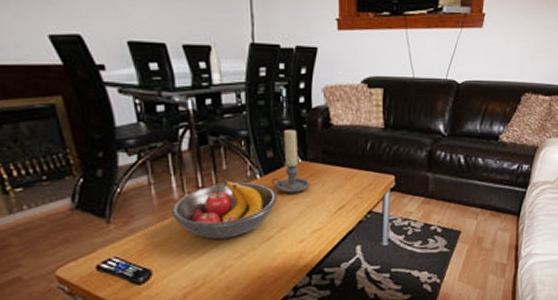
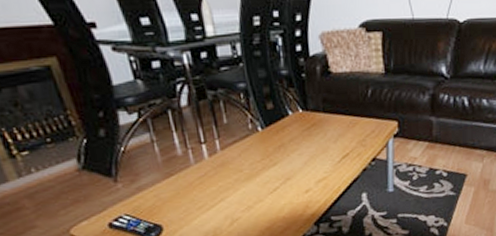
fruit bowl: present [170,180,277,239] -> none [175,134,281,193]
candle holder: present [272,130,310,193] -> none [274,80,313,144]

